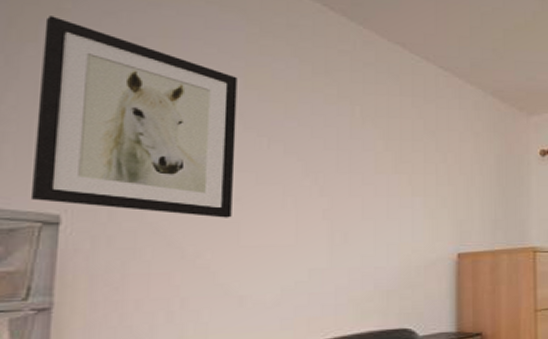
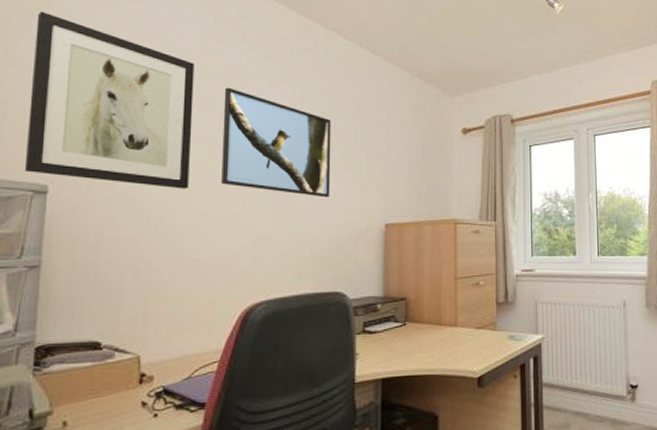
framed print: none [270,104,396,226] -> present [221,87,331,198]

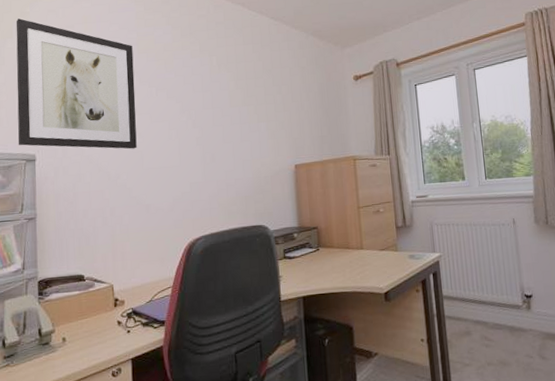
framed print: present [221,87,331,198] -> none [157,62,248,147]

